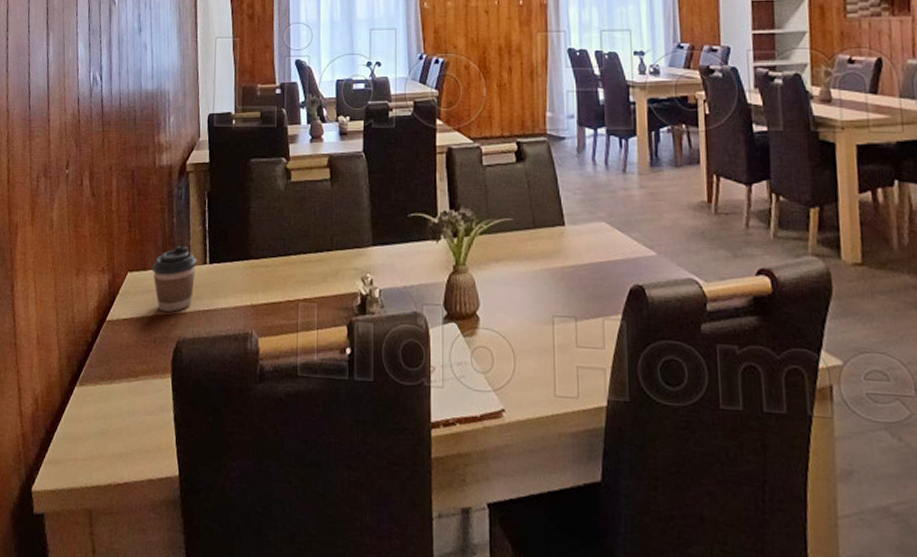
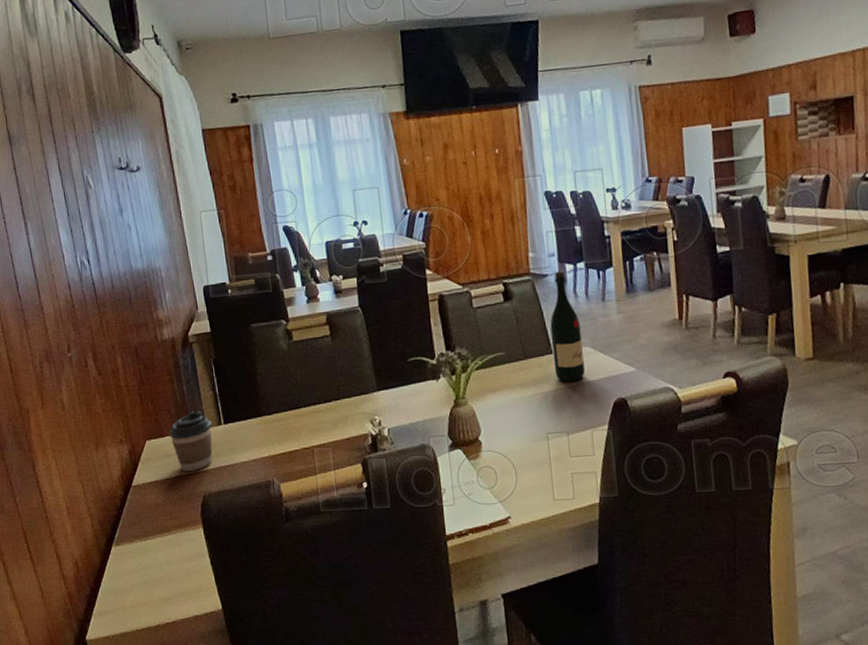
wine bottle: none [564,135,599,260] -> present [550,271,585,382]

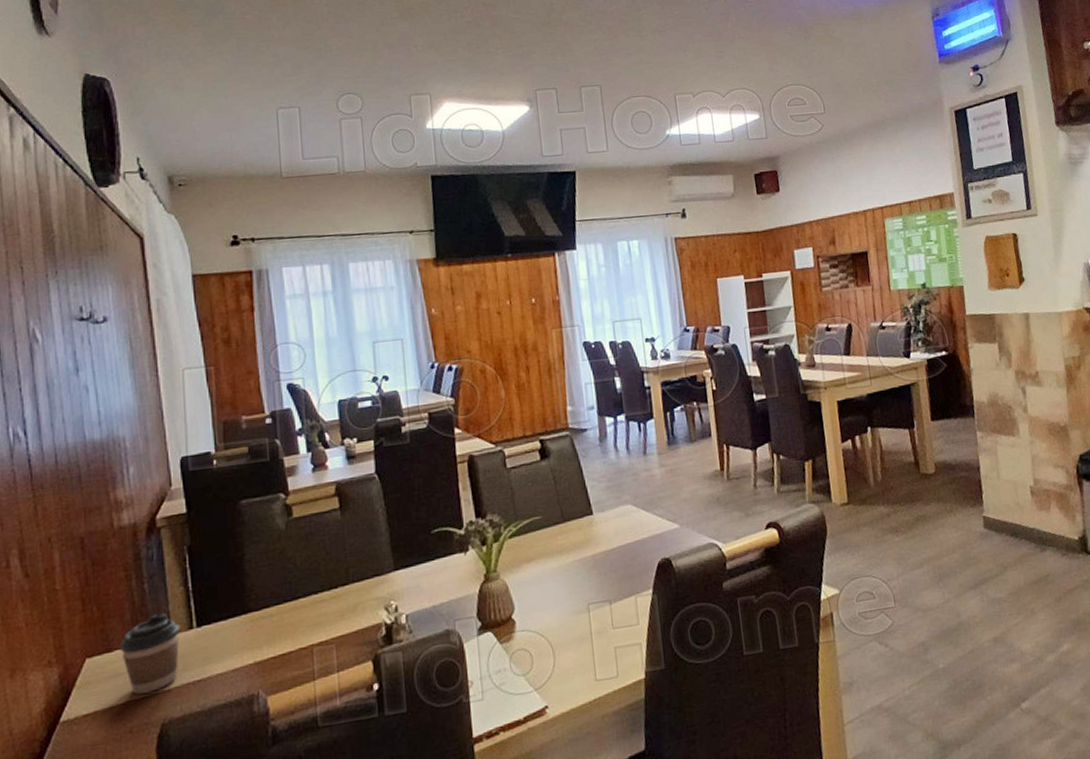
wine bottle: present [550,271,585,382] -> none [590,425,627,545]

